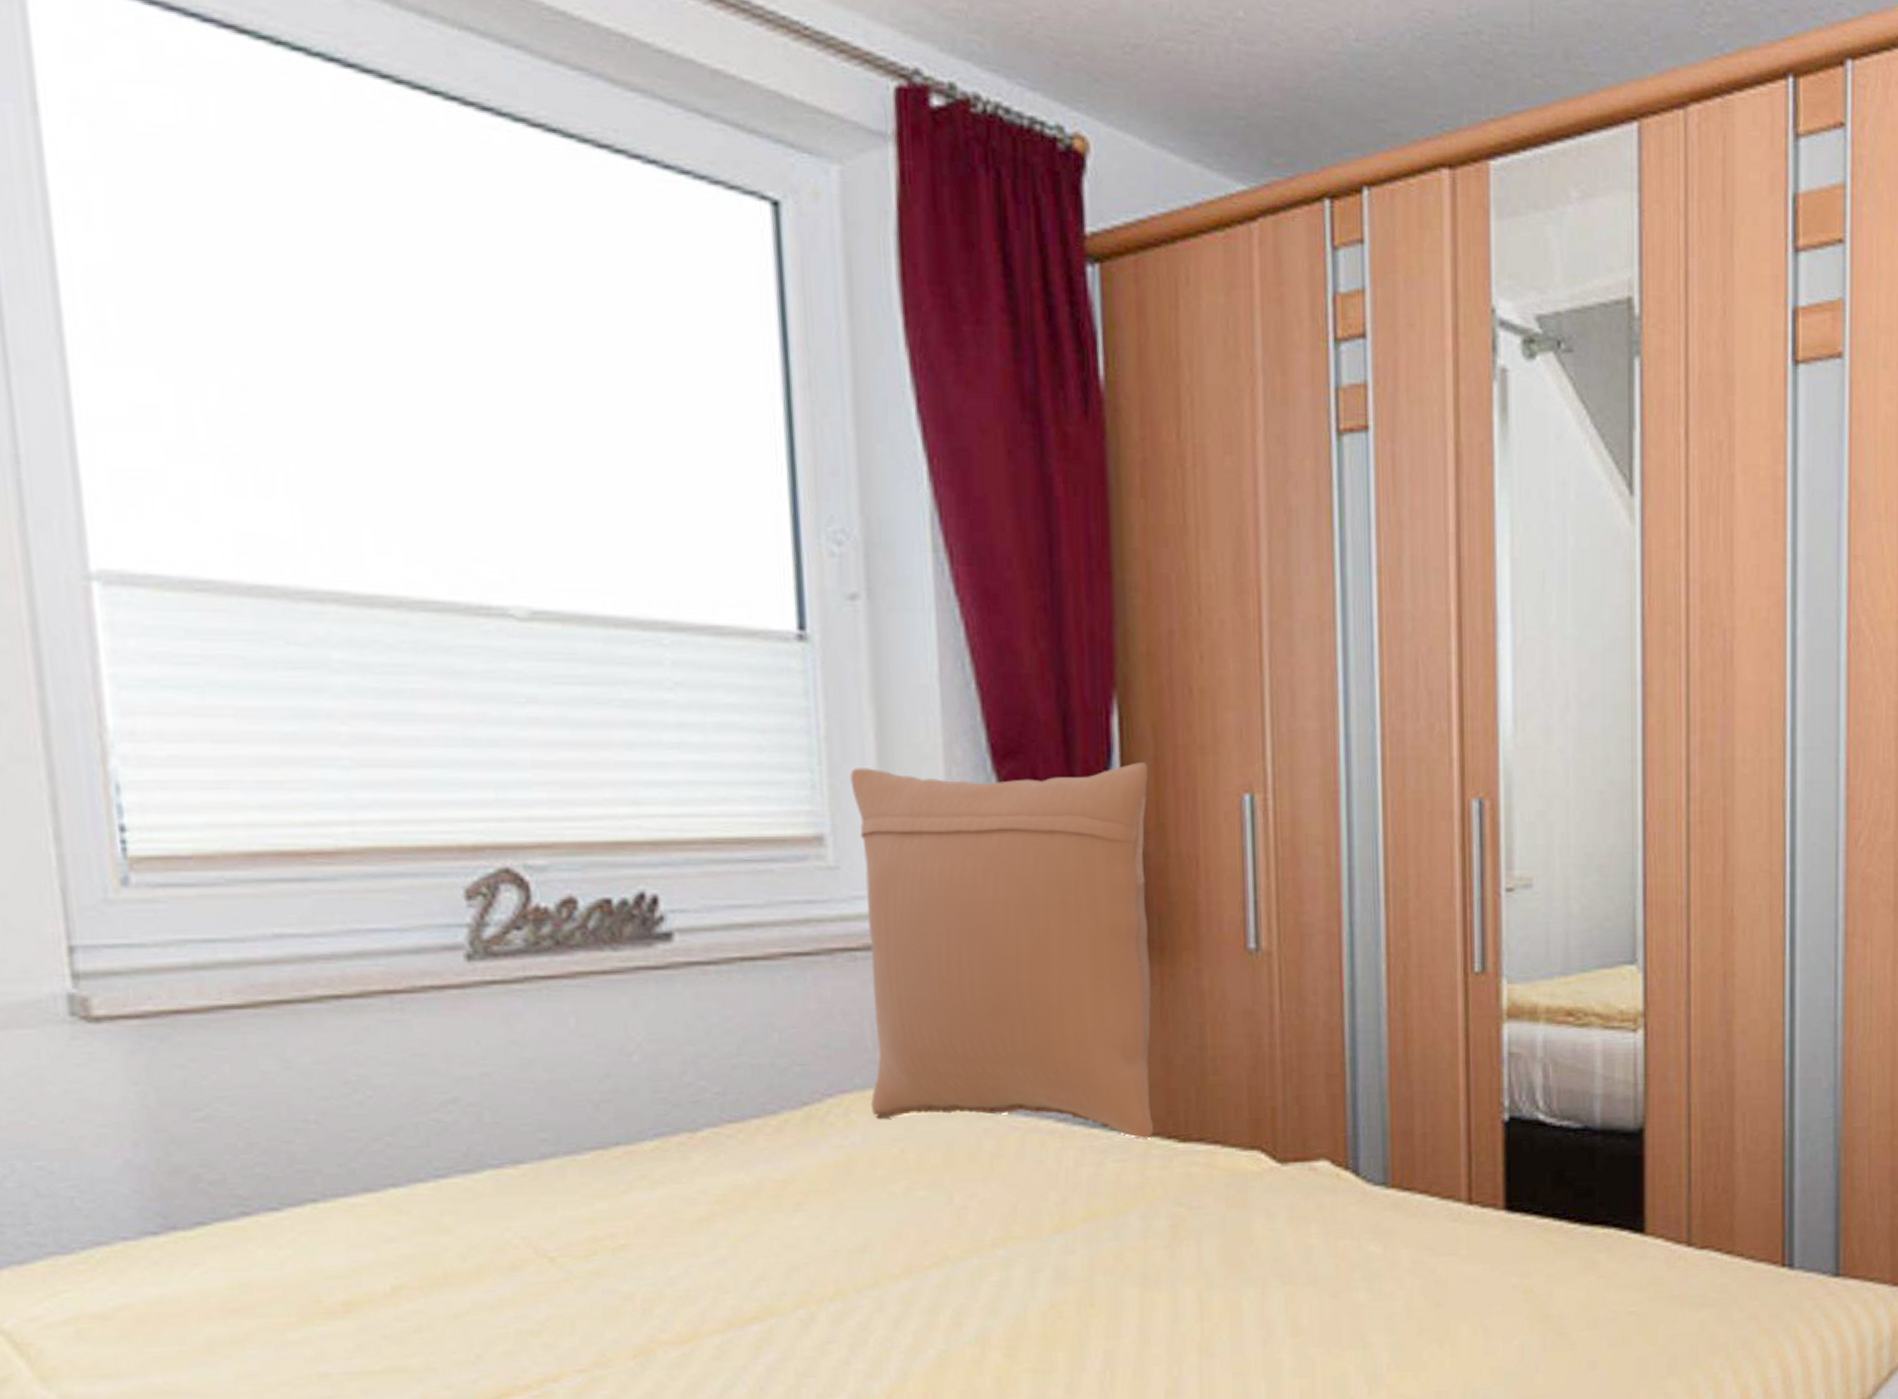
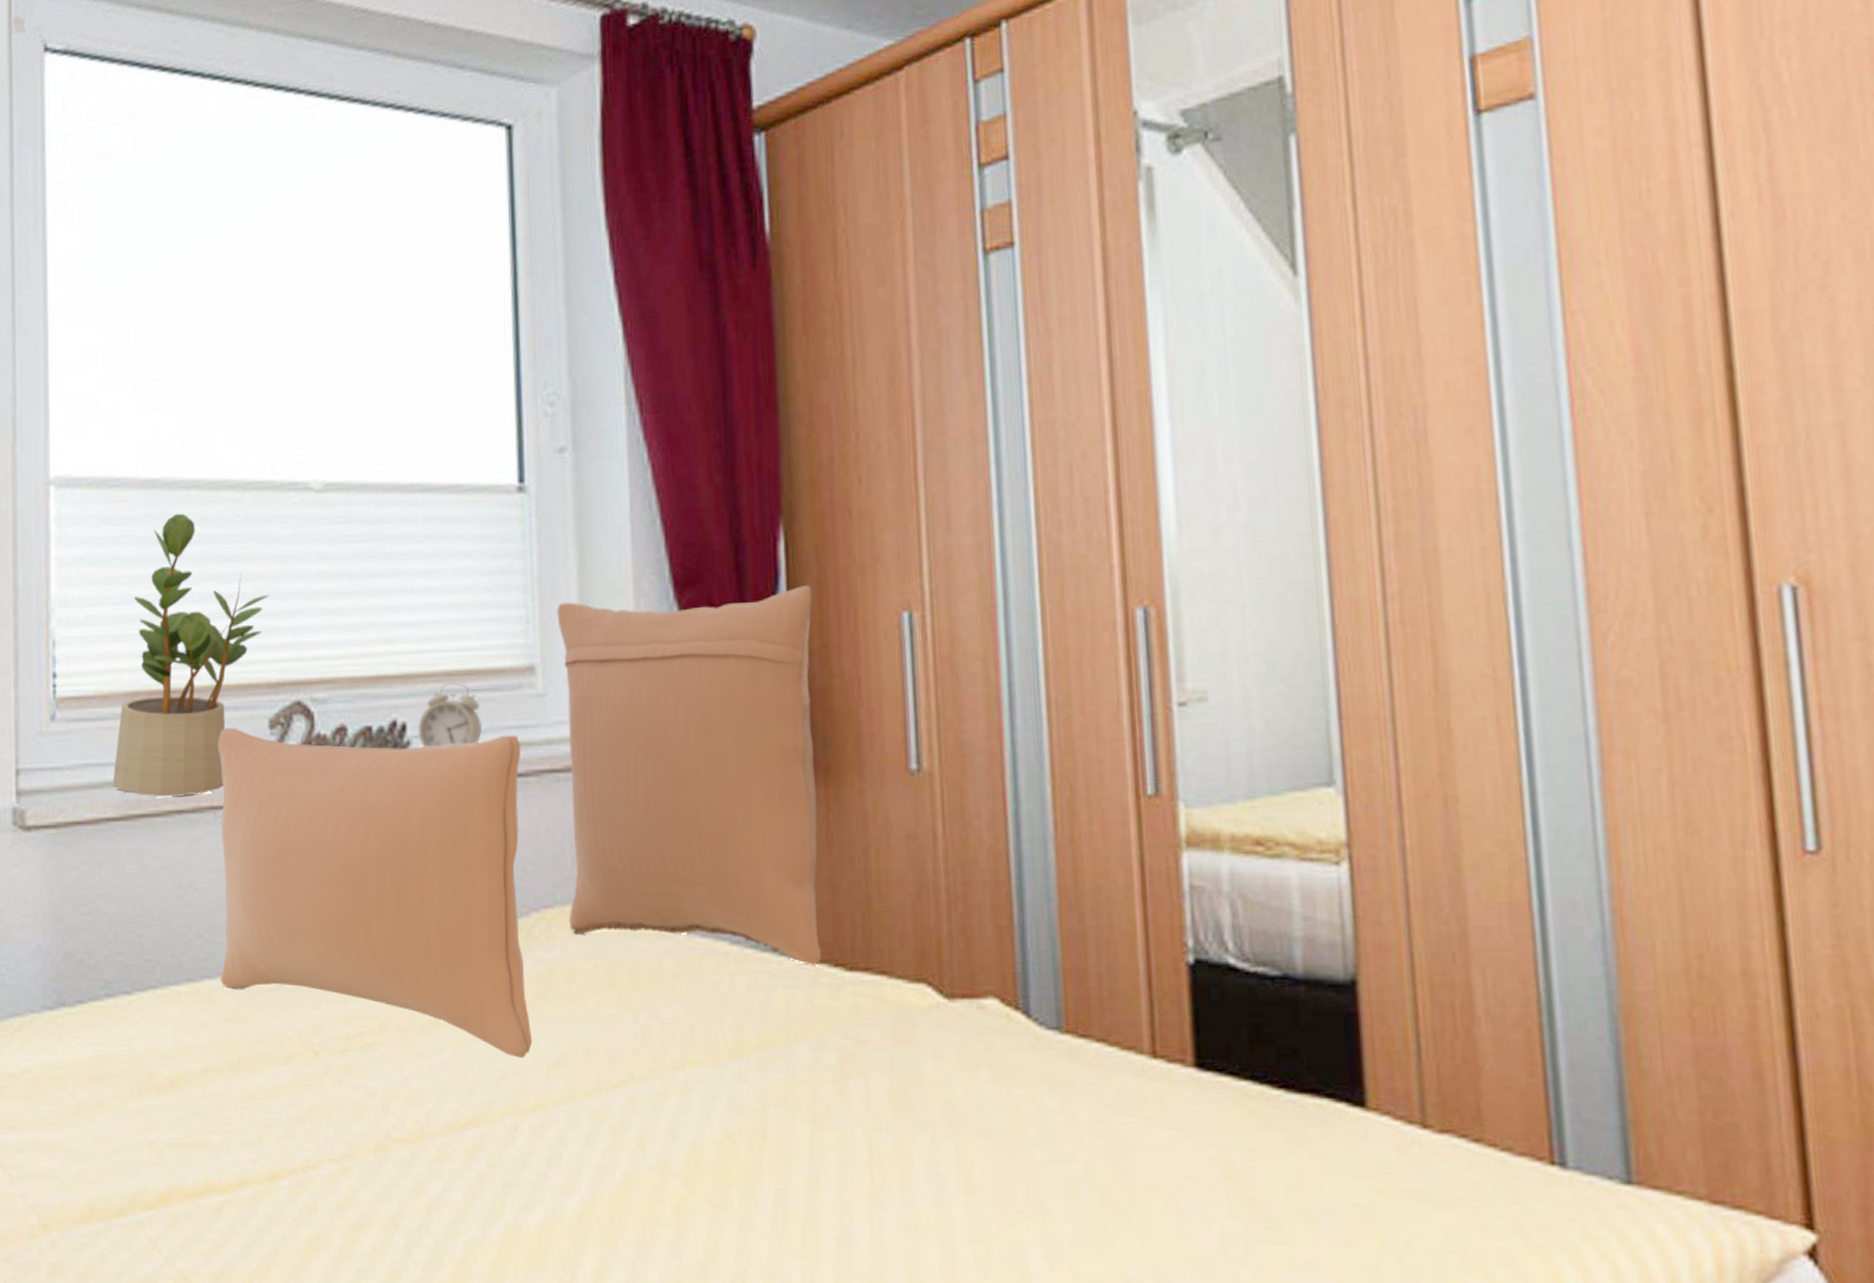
potted plant: none [229,632,456,980] -> present [112,513,269,797]
pillow: none [390,897,830,1248] -> present [218,727,533,1058]
alarm clock: none [674,851,760,924] -> present [418,682,483,748]

